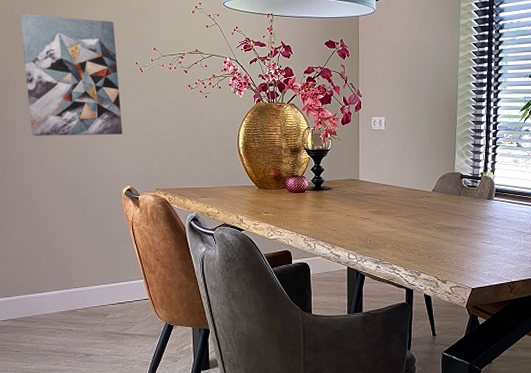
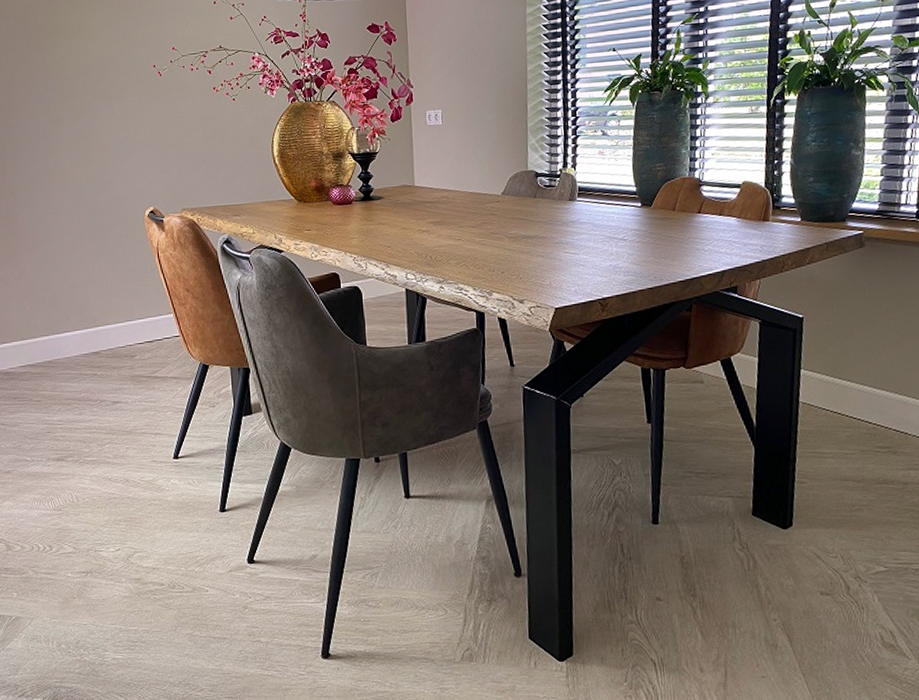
wall art: present [19,13,122,136] -> none [23,18,142,157]

